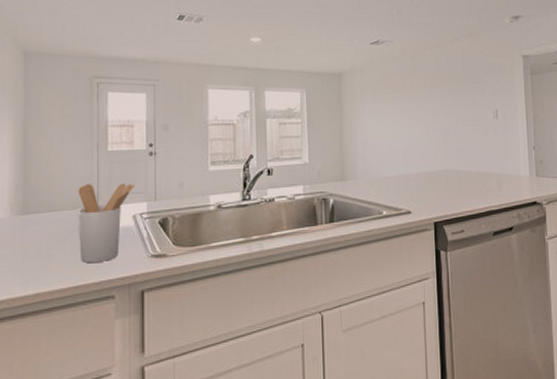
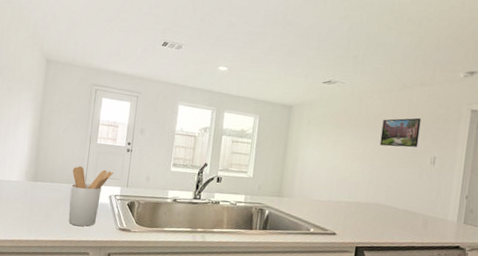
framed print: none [439,70,478,105] -> present [380,118,421,148]

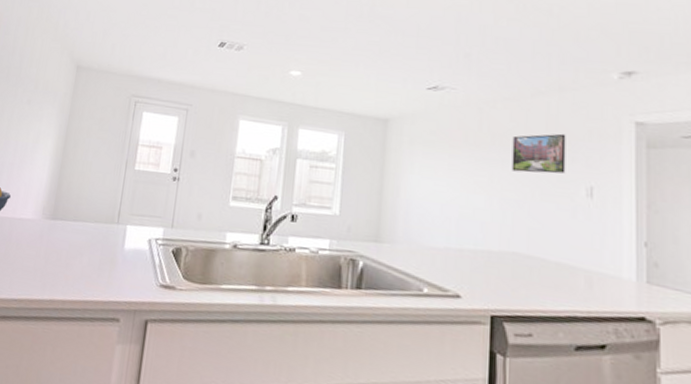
utensil holder: present [69,166,114,227] -> none [94,199,155,282]

